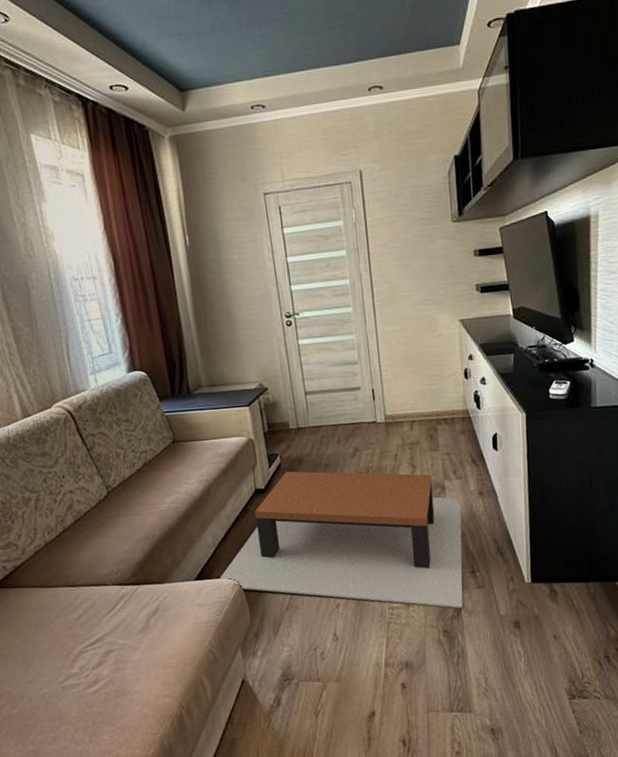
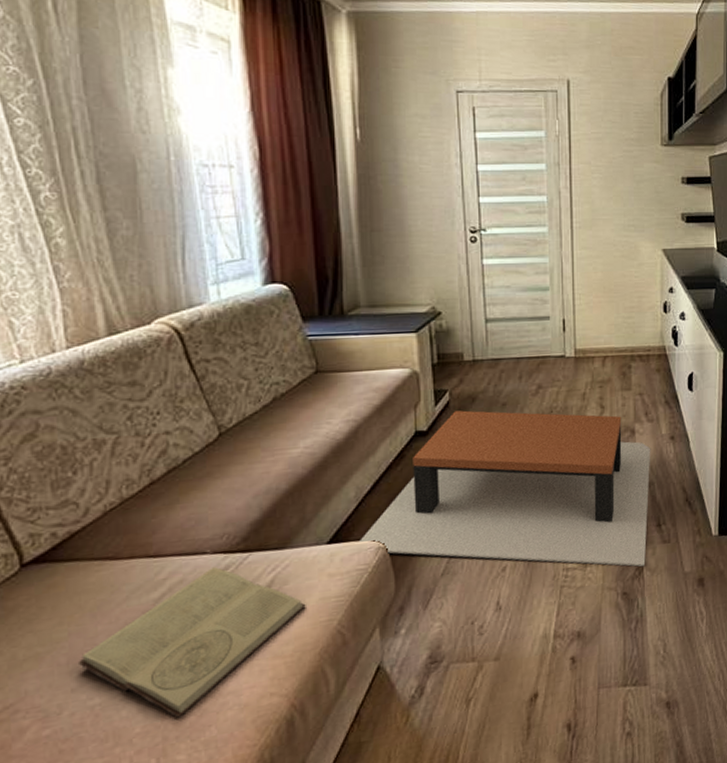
book: none [30,595,184,709] -> present [79,566,306,719]

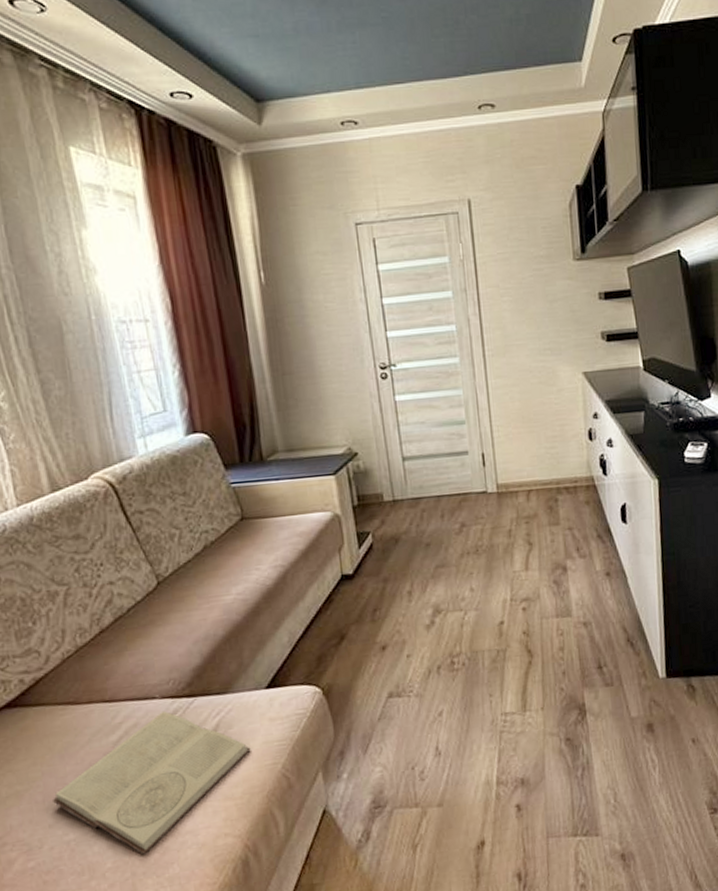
coffee table: present [357,410,651,567] -> none [293,552,588,712]

